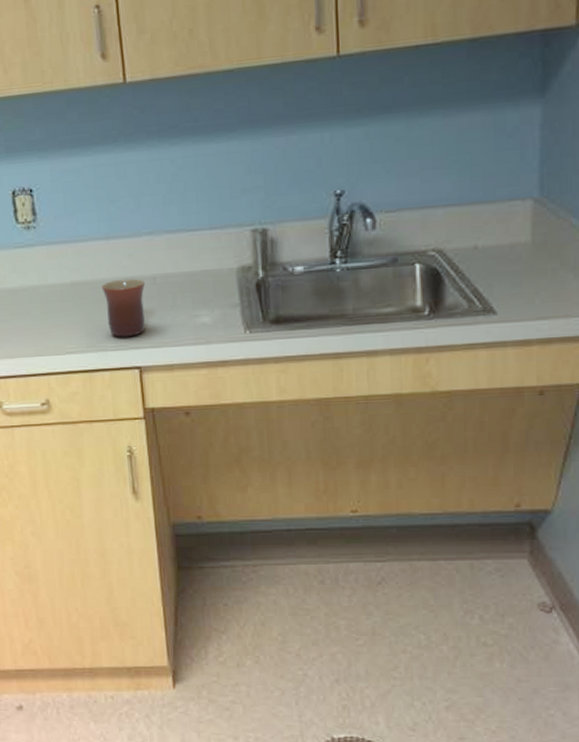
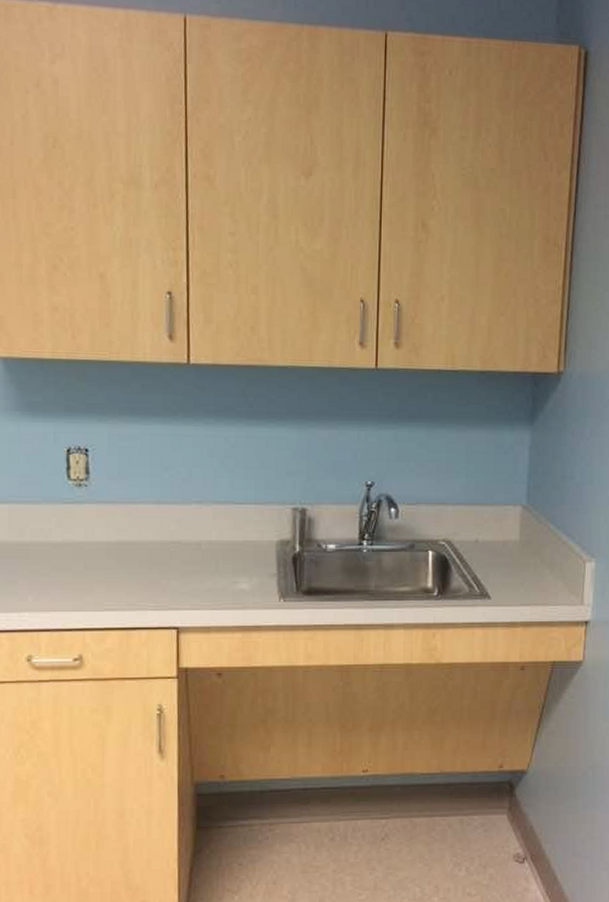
mug: present [101,278,146,337] -> none [147,542,191,598]

